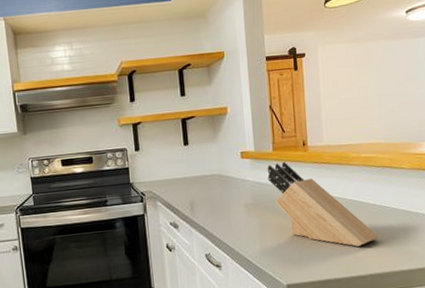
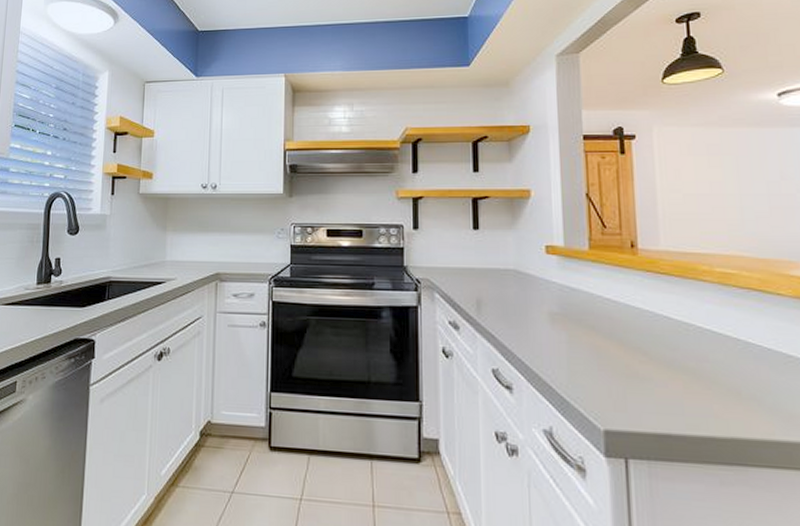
knife block: present [267,162,379,247] -> none [580,265,745,394]

